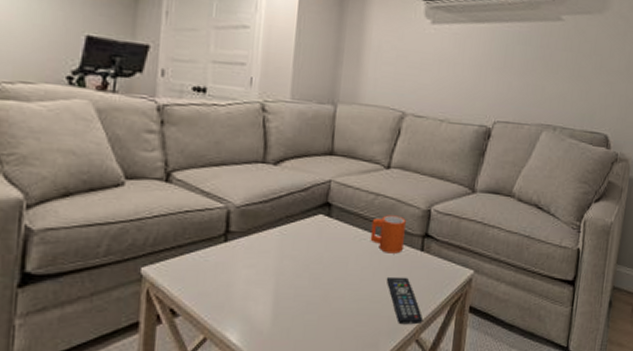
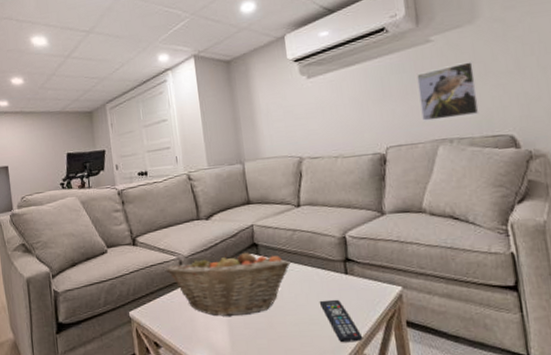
fruit basket: none [206,206,365,286] -> present [166,251,291,317]
mug: present [370,215,406,254] -> none [295,246,328,280]
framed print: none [534,50,592,109] -> present [416,60,480,123]

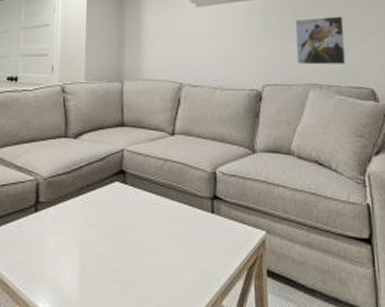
fruit basket: present [166,251,291,317] -> none [19,176,157,254]
remote control: present [319,299,363,343] -> none [182,240,223,292]

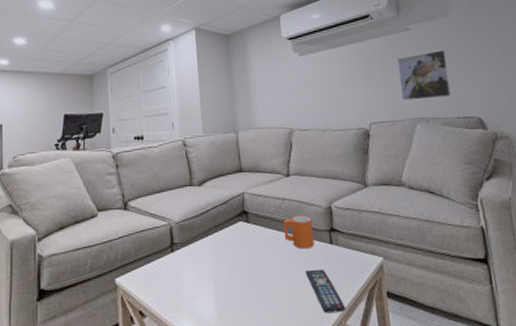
mug: none [163,179,194,217] -> present [283,215,314,249]
remote control: none [182,240,223,292] -> present [305,269,346,314]

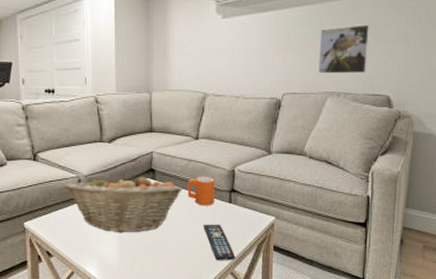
fruit basket: none [156,218,279,286] -> present [64,173,182,233]

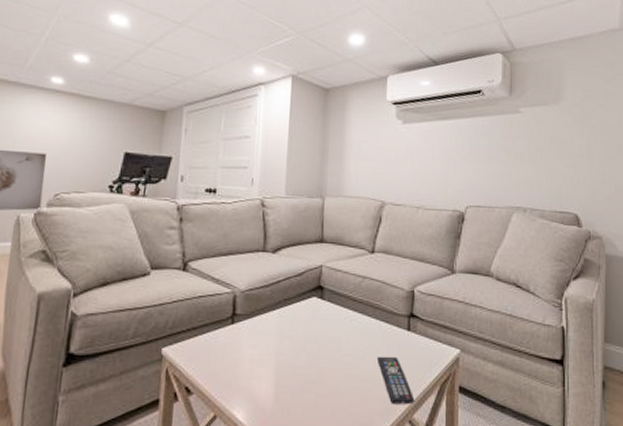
fruit basket: present [64,173,182,233] -> none [216,290,354,365]
mug: present [187,176,215,206] -> none [360,296,392,334]
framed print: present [318,23,370,75] -> none [502,137,552,191]

